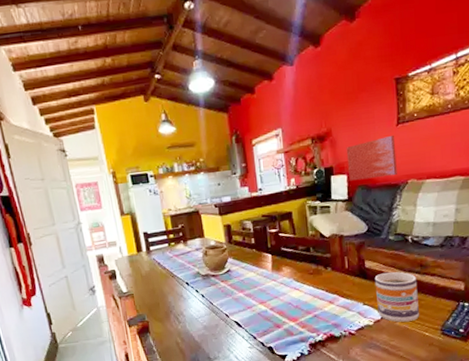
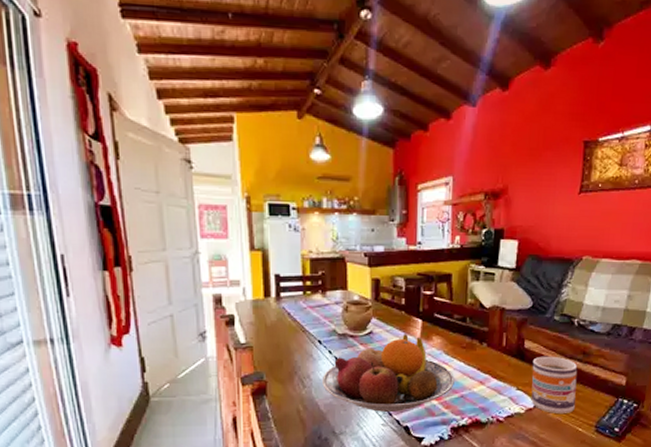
fruit bowl: none [193,268,307,337] -> present [322,334,455,412]
wall art: present [346,134,397,181] -> none [520,203,575,250]

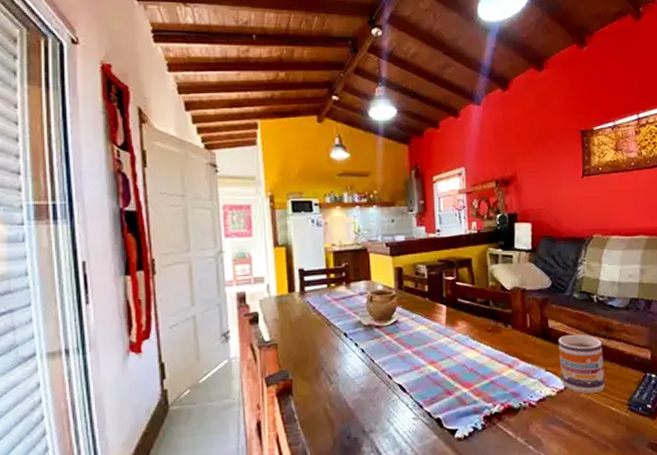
fruit bowl: present [322,334,455,412] -> none [349,321,483,405]

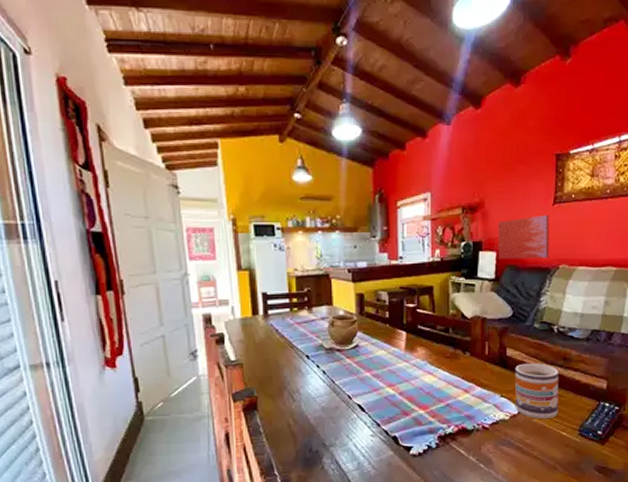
wall art: none [531,186,582,231] -> present [497,214,550,259]

